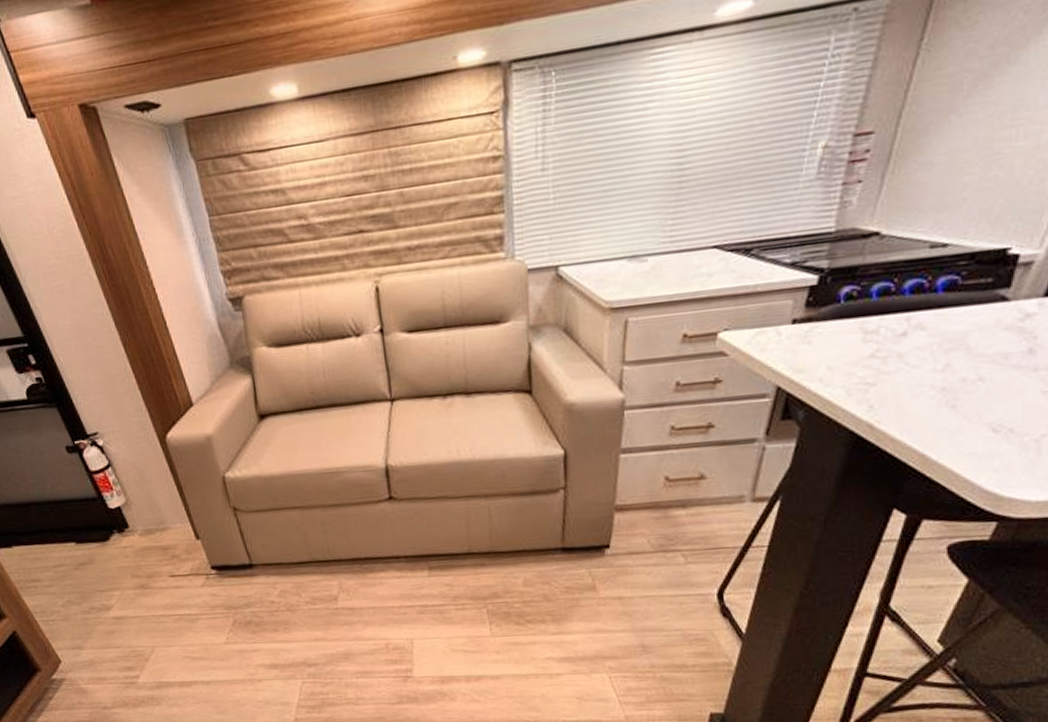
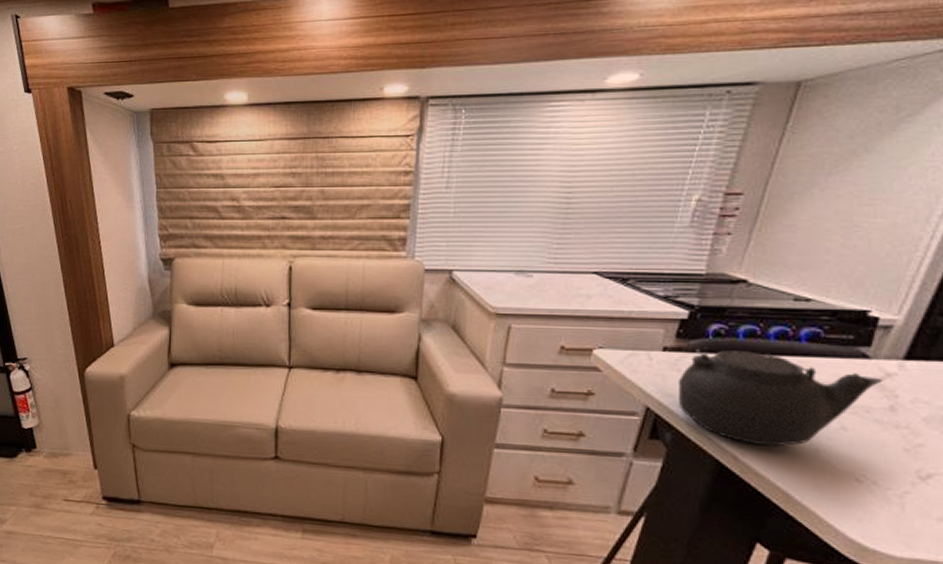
teapot: none [809,310,1023,410] -> present [677,347,884,447]

